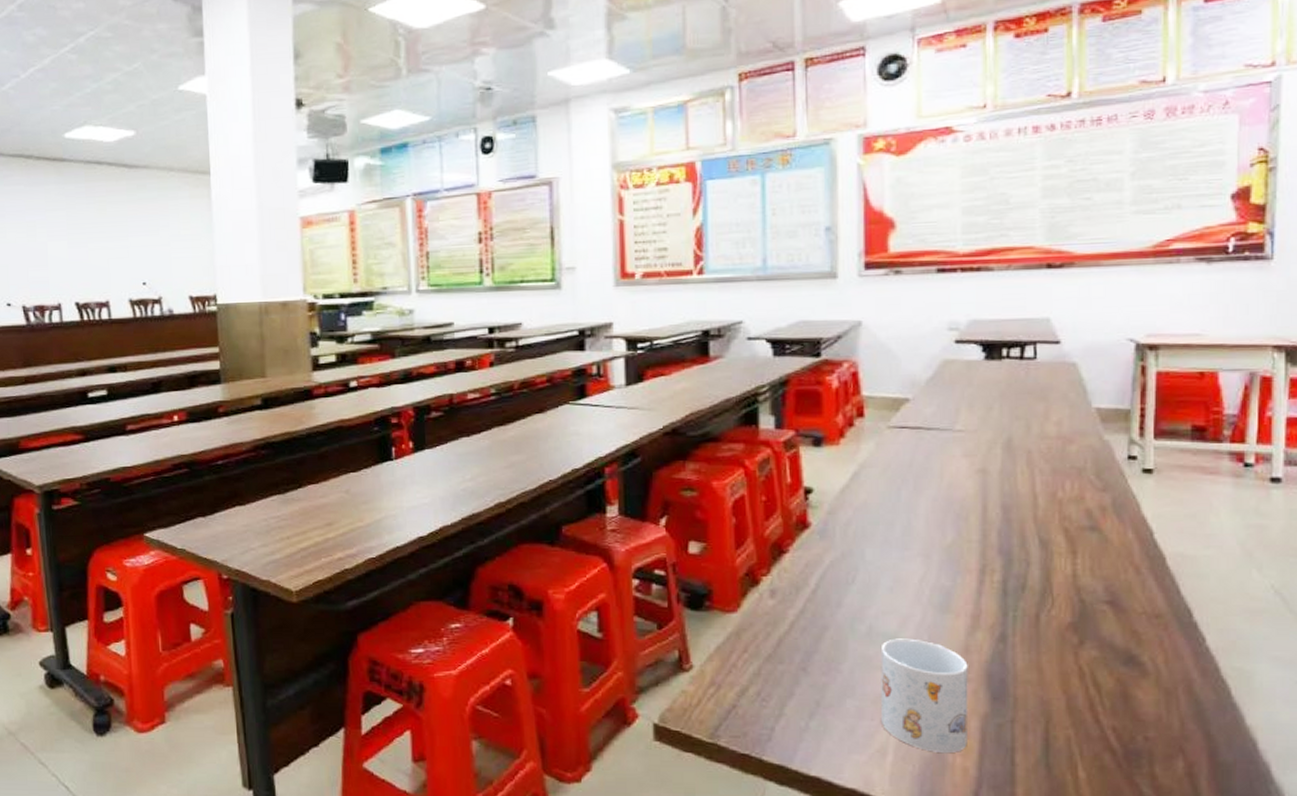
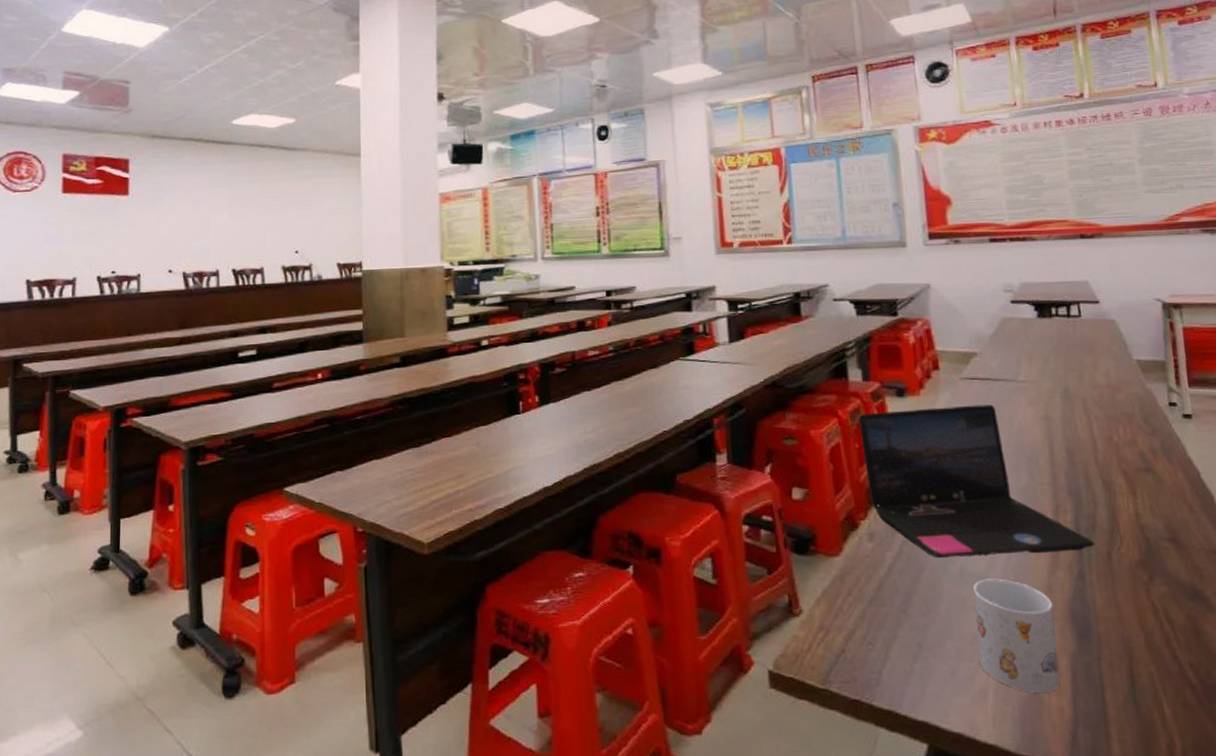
laptop: none [767,456,1023,617] -> present [858,404,1096,559]

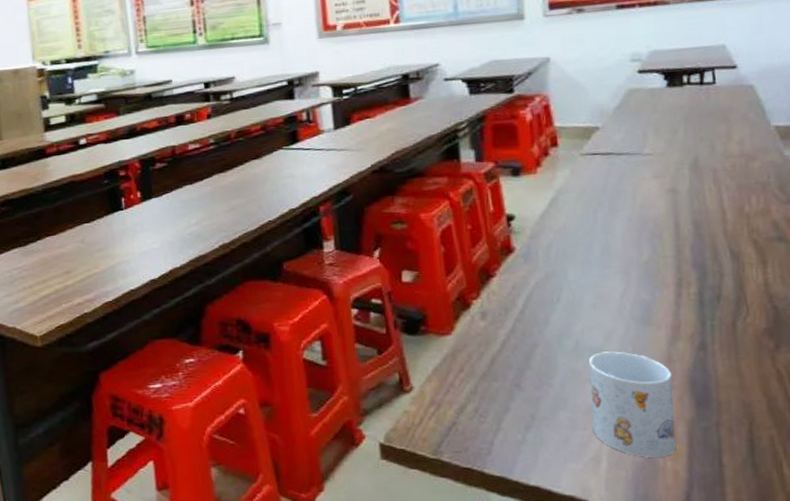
laptop: present [858,404,1096,559] -> none [470,179,720,334]

